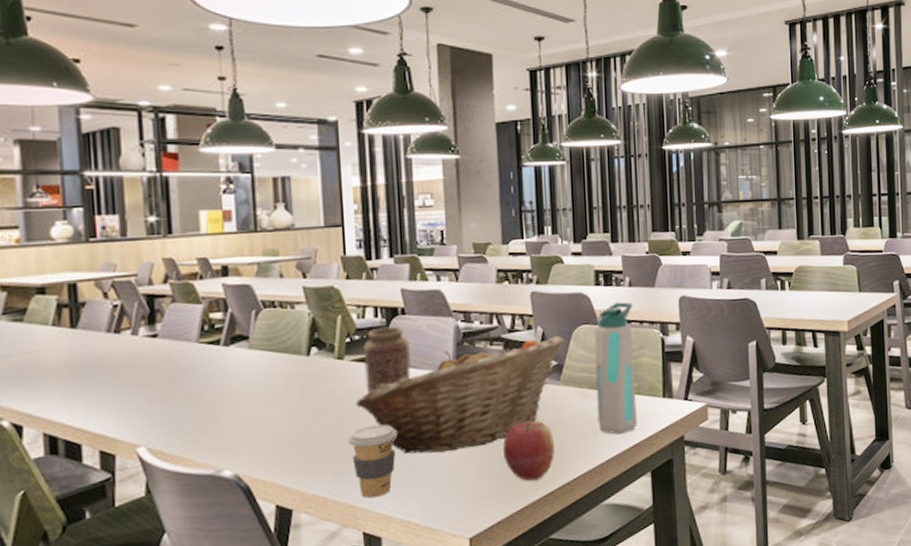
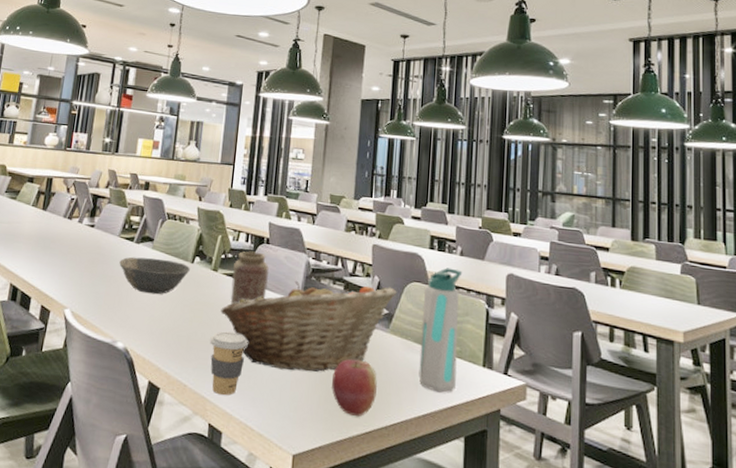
bowl: none [205,358,306,405] -> present [119,257,190,295]

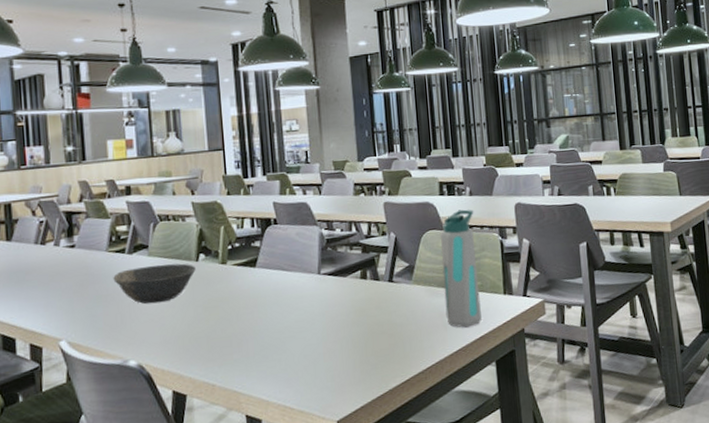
coffee cup: present [210,331,248,395] -> none [232,320,273,385]
fruit basket: present [220,280,397,372] -> none [237,240,415,346]
vase: present [230,251,270,305] -> none [242,234,284,294]
apple: present [332,359,377,416] -> none [364,316,409,370]

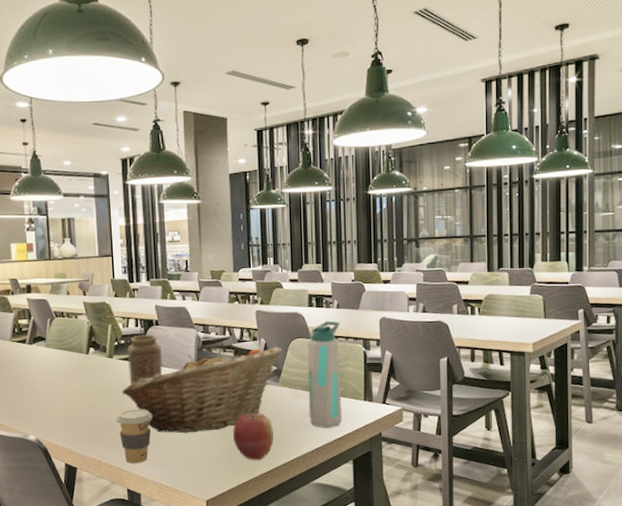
bowl: present [113,263,196,304] -> none [16,355,86,389]
coffee cup: none [232,320,273,385] -> present [116,409,152,463]
fruit basket: none [237,240,415,346] -> present [122,346,283,434]
vase: none [242,234,284,294] -> present [127,334,163,385]
apple: none [364,316,409,370] -> present [233,413,274,460]

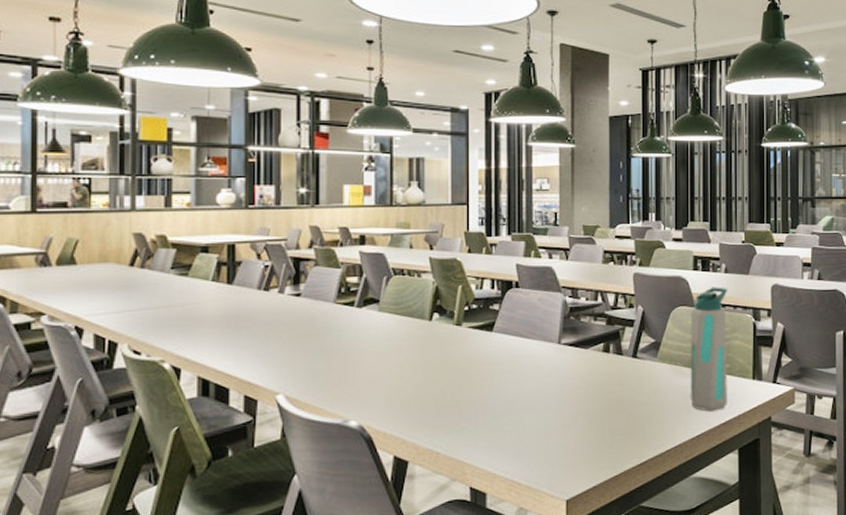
coffee cup: present [116,409,152,463] -> none [461,388,506,455]
fruit basket: present [122,346,283,434] -> none [470,315,663,418]
vase: present [127,334,163,385] -> none [479,298,522,359]
apple: present [233,413,274,460] -> none [602,393,648,450]

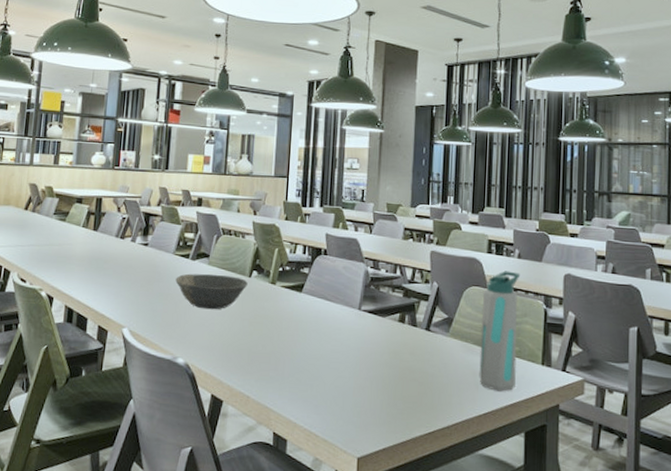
bowl: none [339,321,428,362] -> present [175,273,248,310]

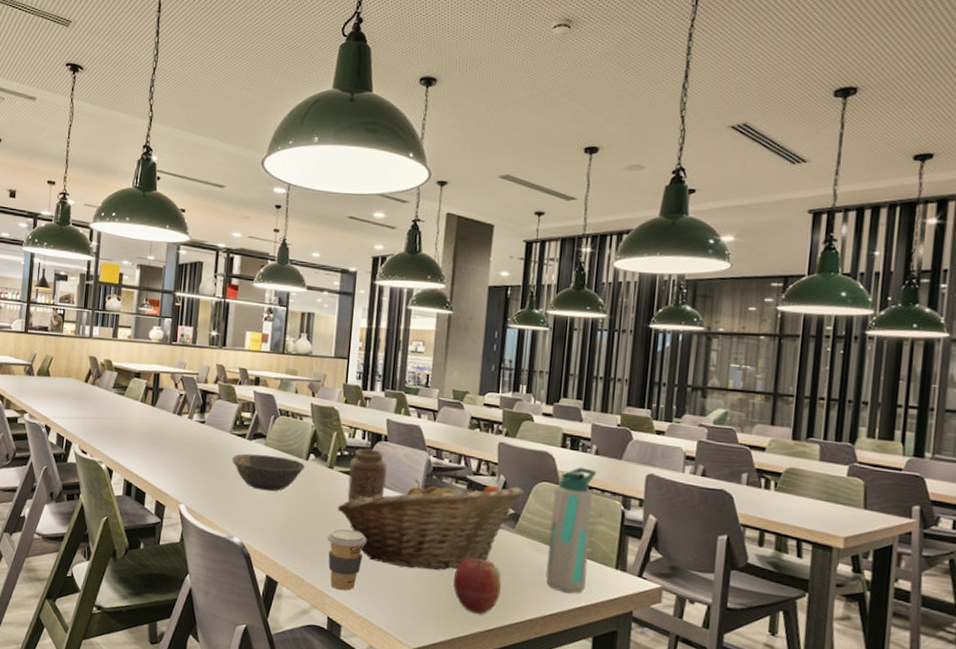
coffee cup: none [271,342,309,404] -> present [327,528,366,591]
fruit basket: none [280,289,456,378] -> present [337,478,524,570]
vase: none [290,263,328,317] -> present [347,448,388,503]
apple: none [394,364,438,418] -> present [453,558,501,614]

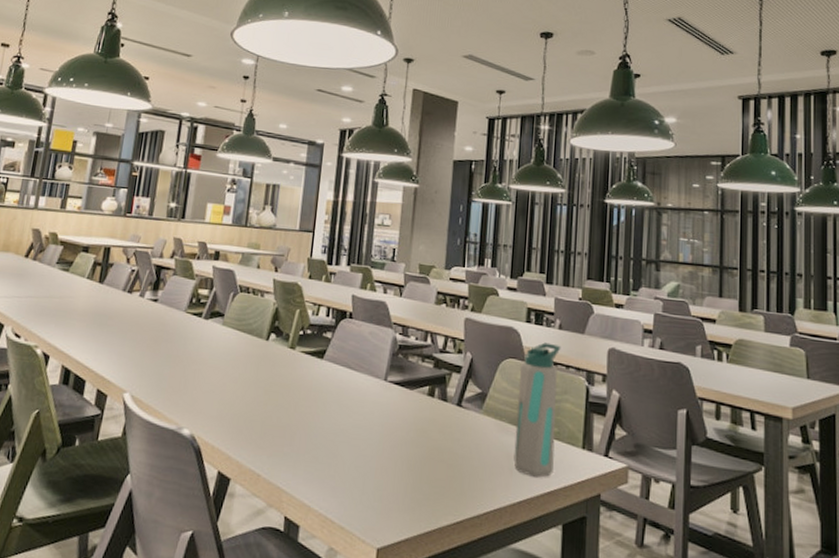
bowl: present [232,453,305,492] -> none [185,334,265,376]
coffee cup: present [327,528,366,591] -> none [286,415,329,485]
fruit basket: present [337,478,524,570] -> none [298,358,491,458]
vase: present [347,448,388,503] -> none [309,326,353,386]
apple: present [453,558,501,614] -> none [420,443,469,505]

